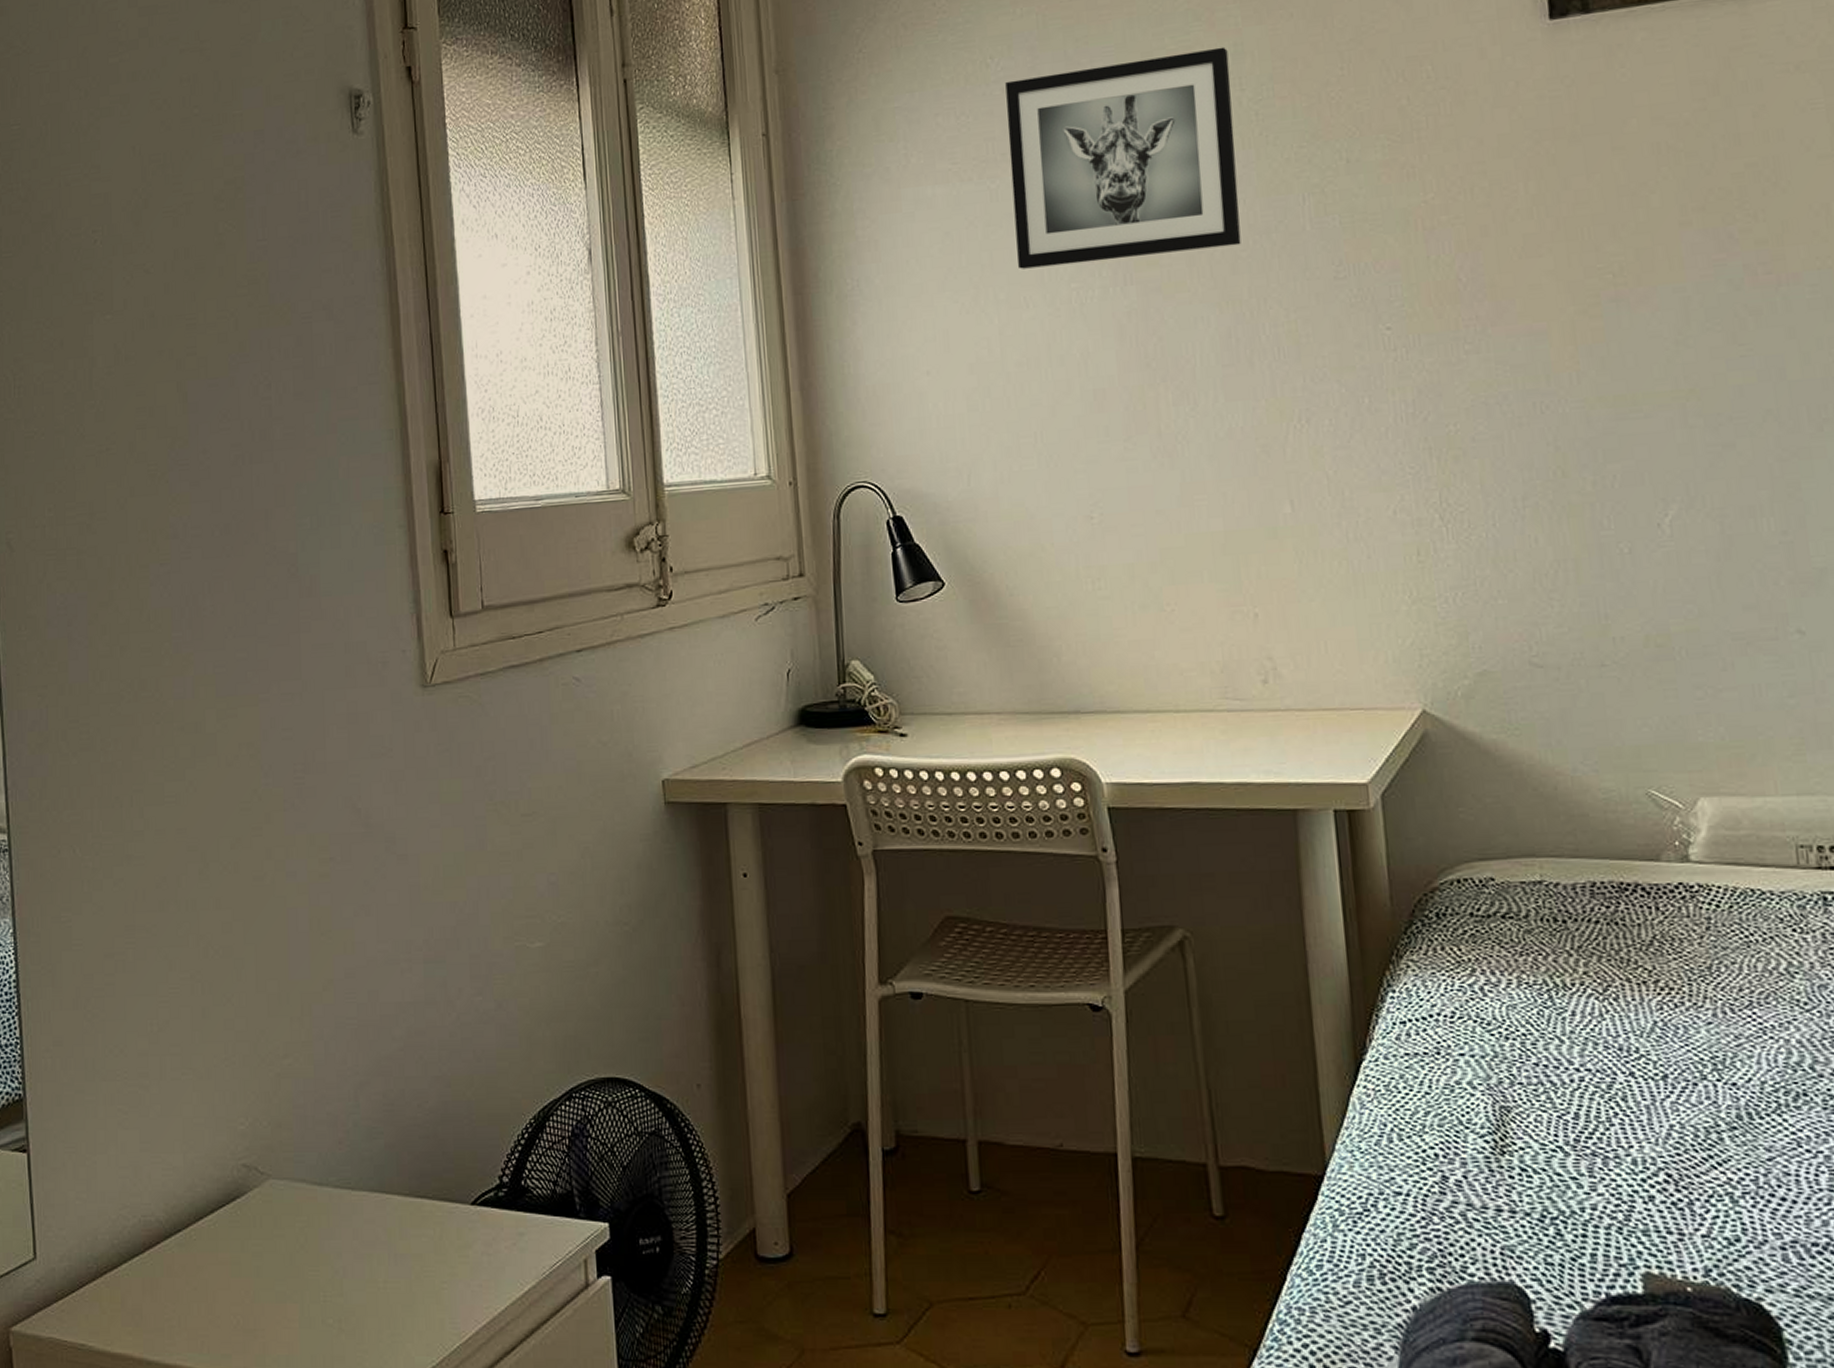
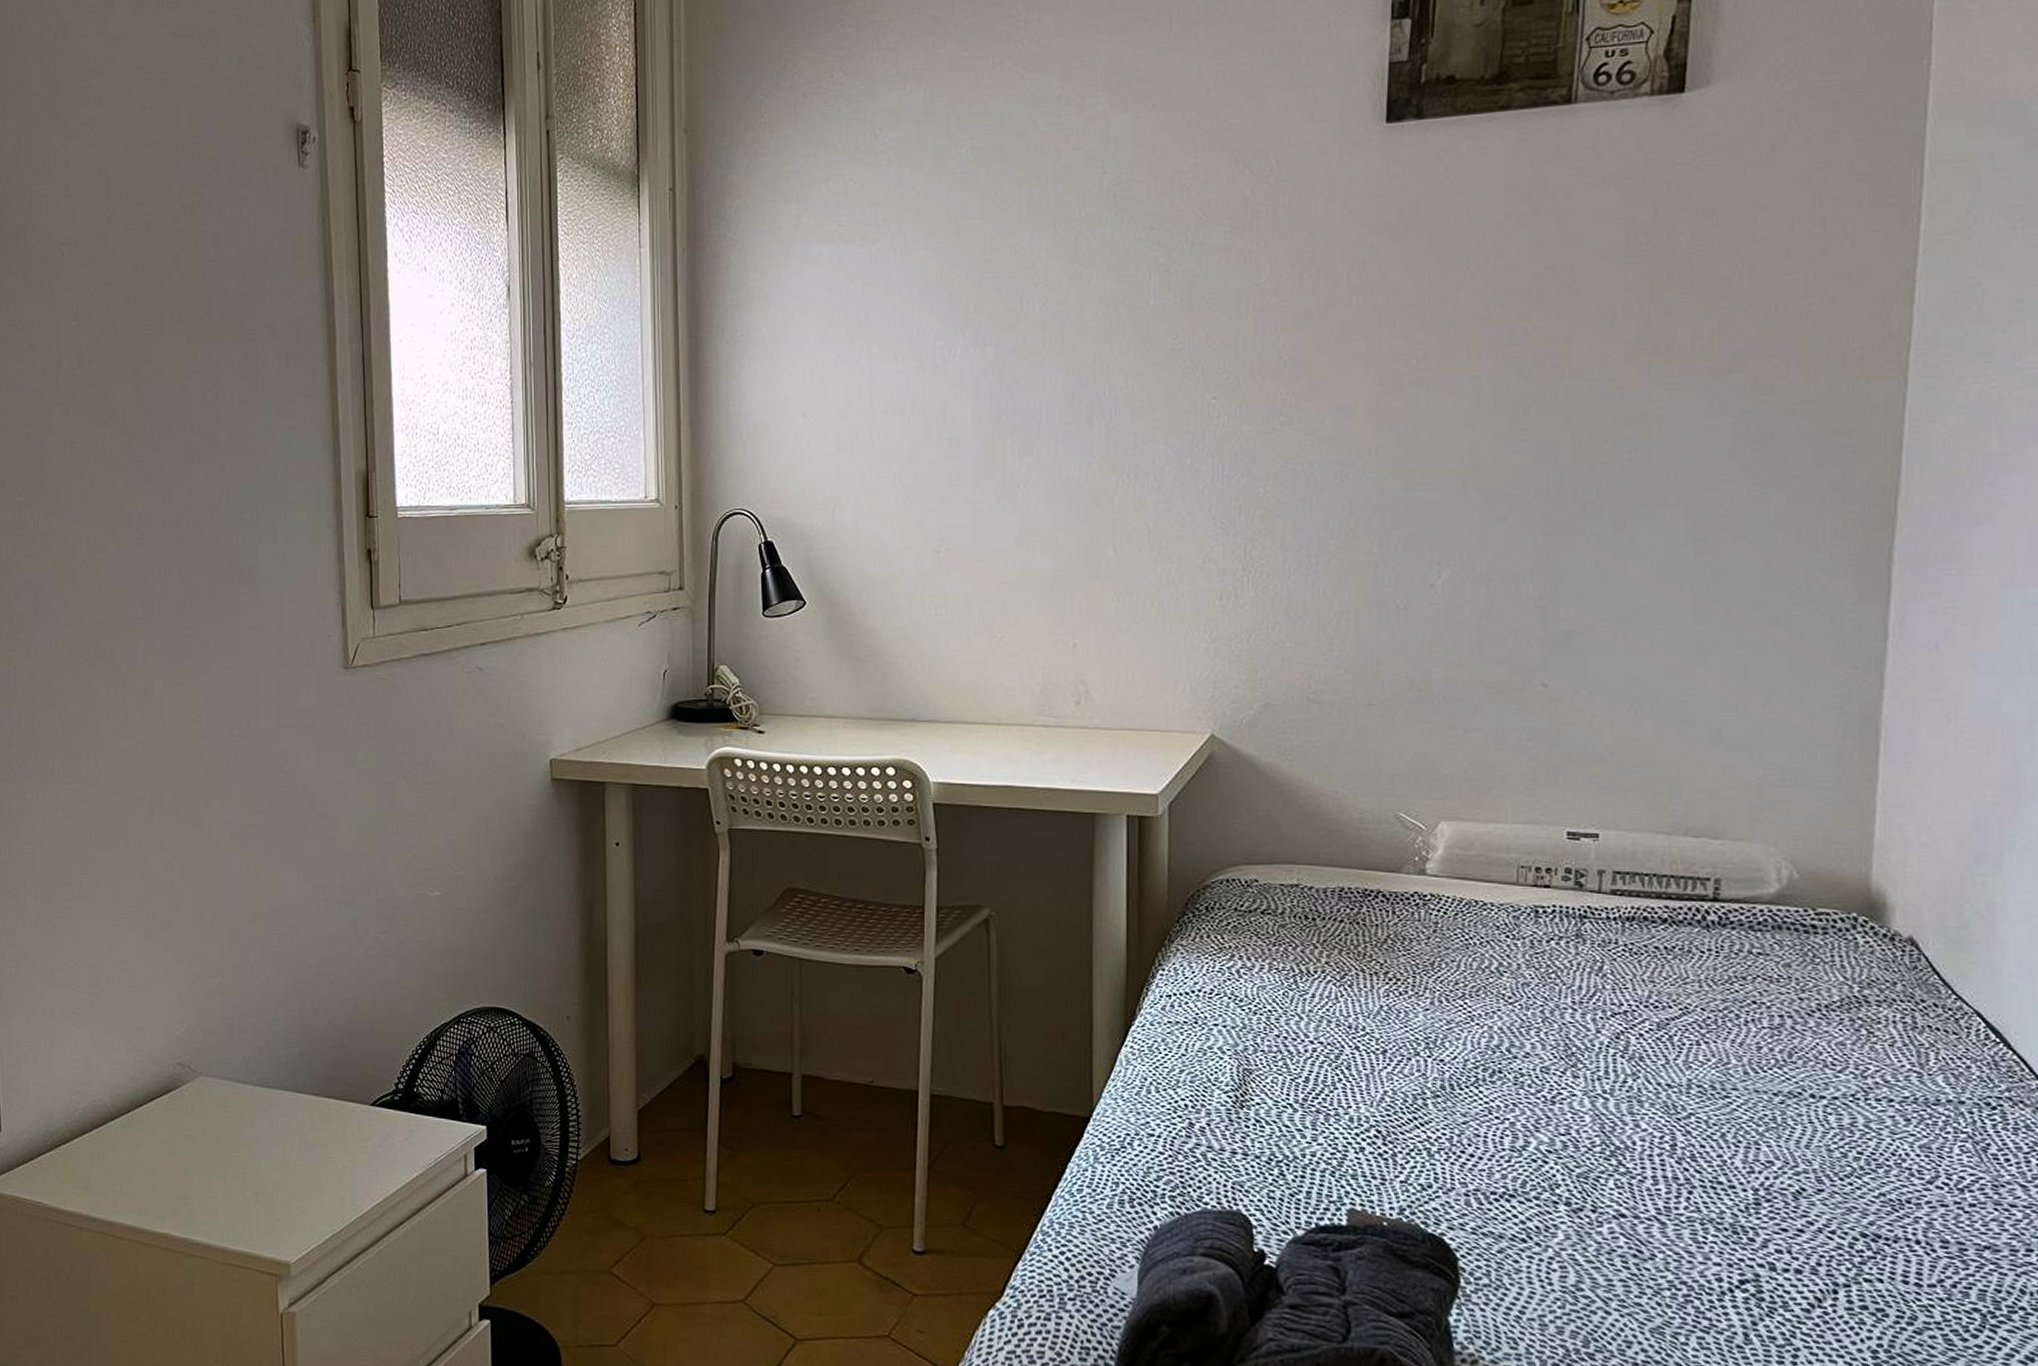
wall art: present [1005,47,1241,269] -> none [890,131,1094,326]

